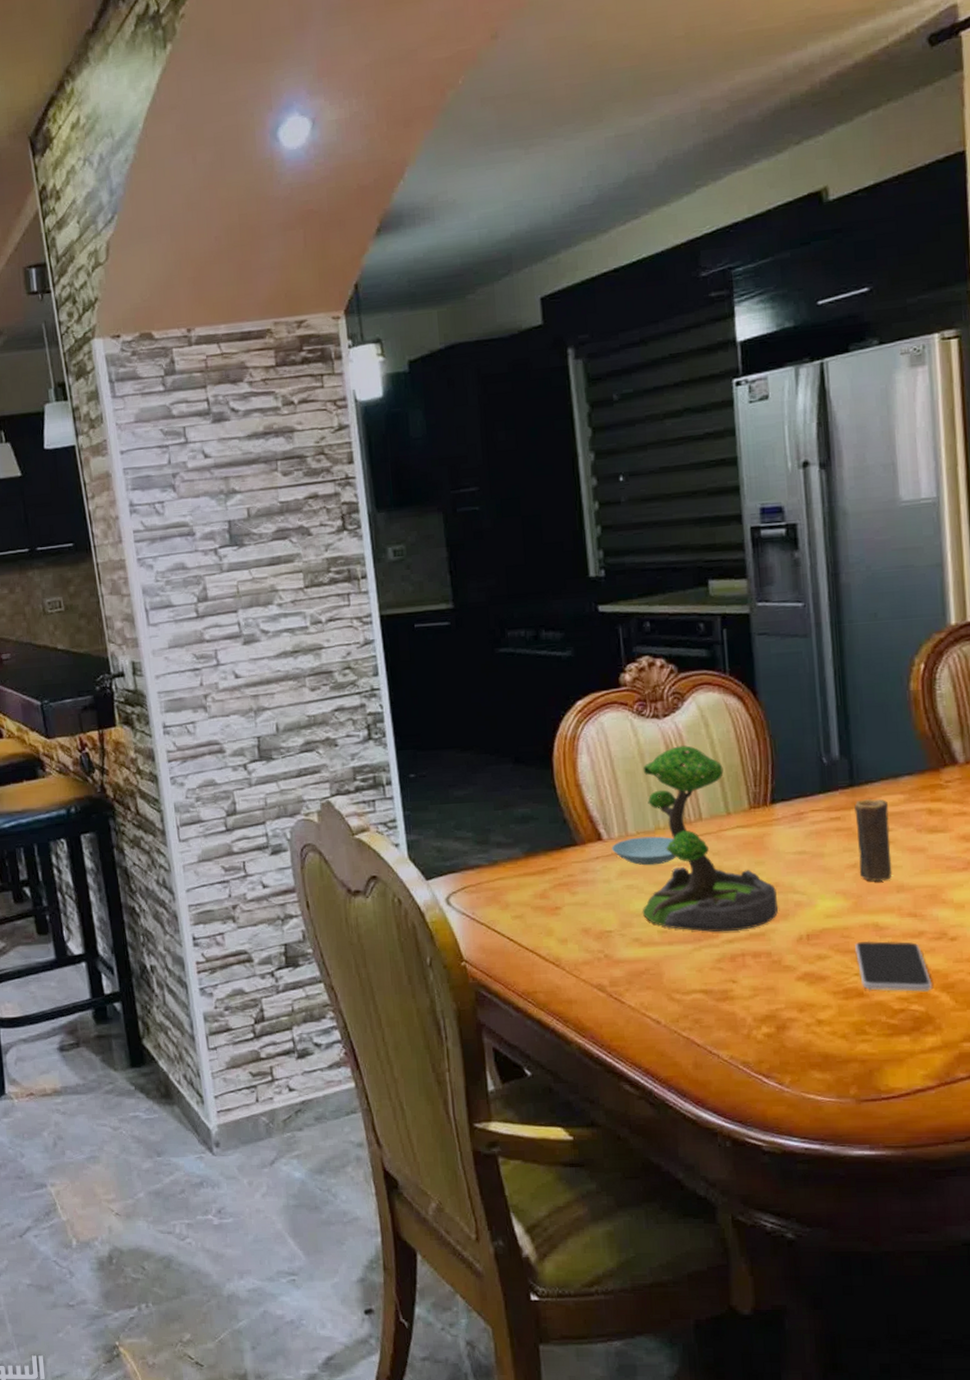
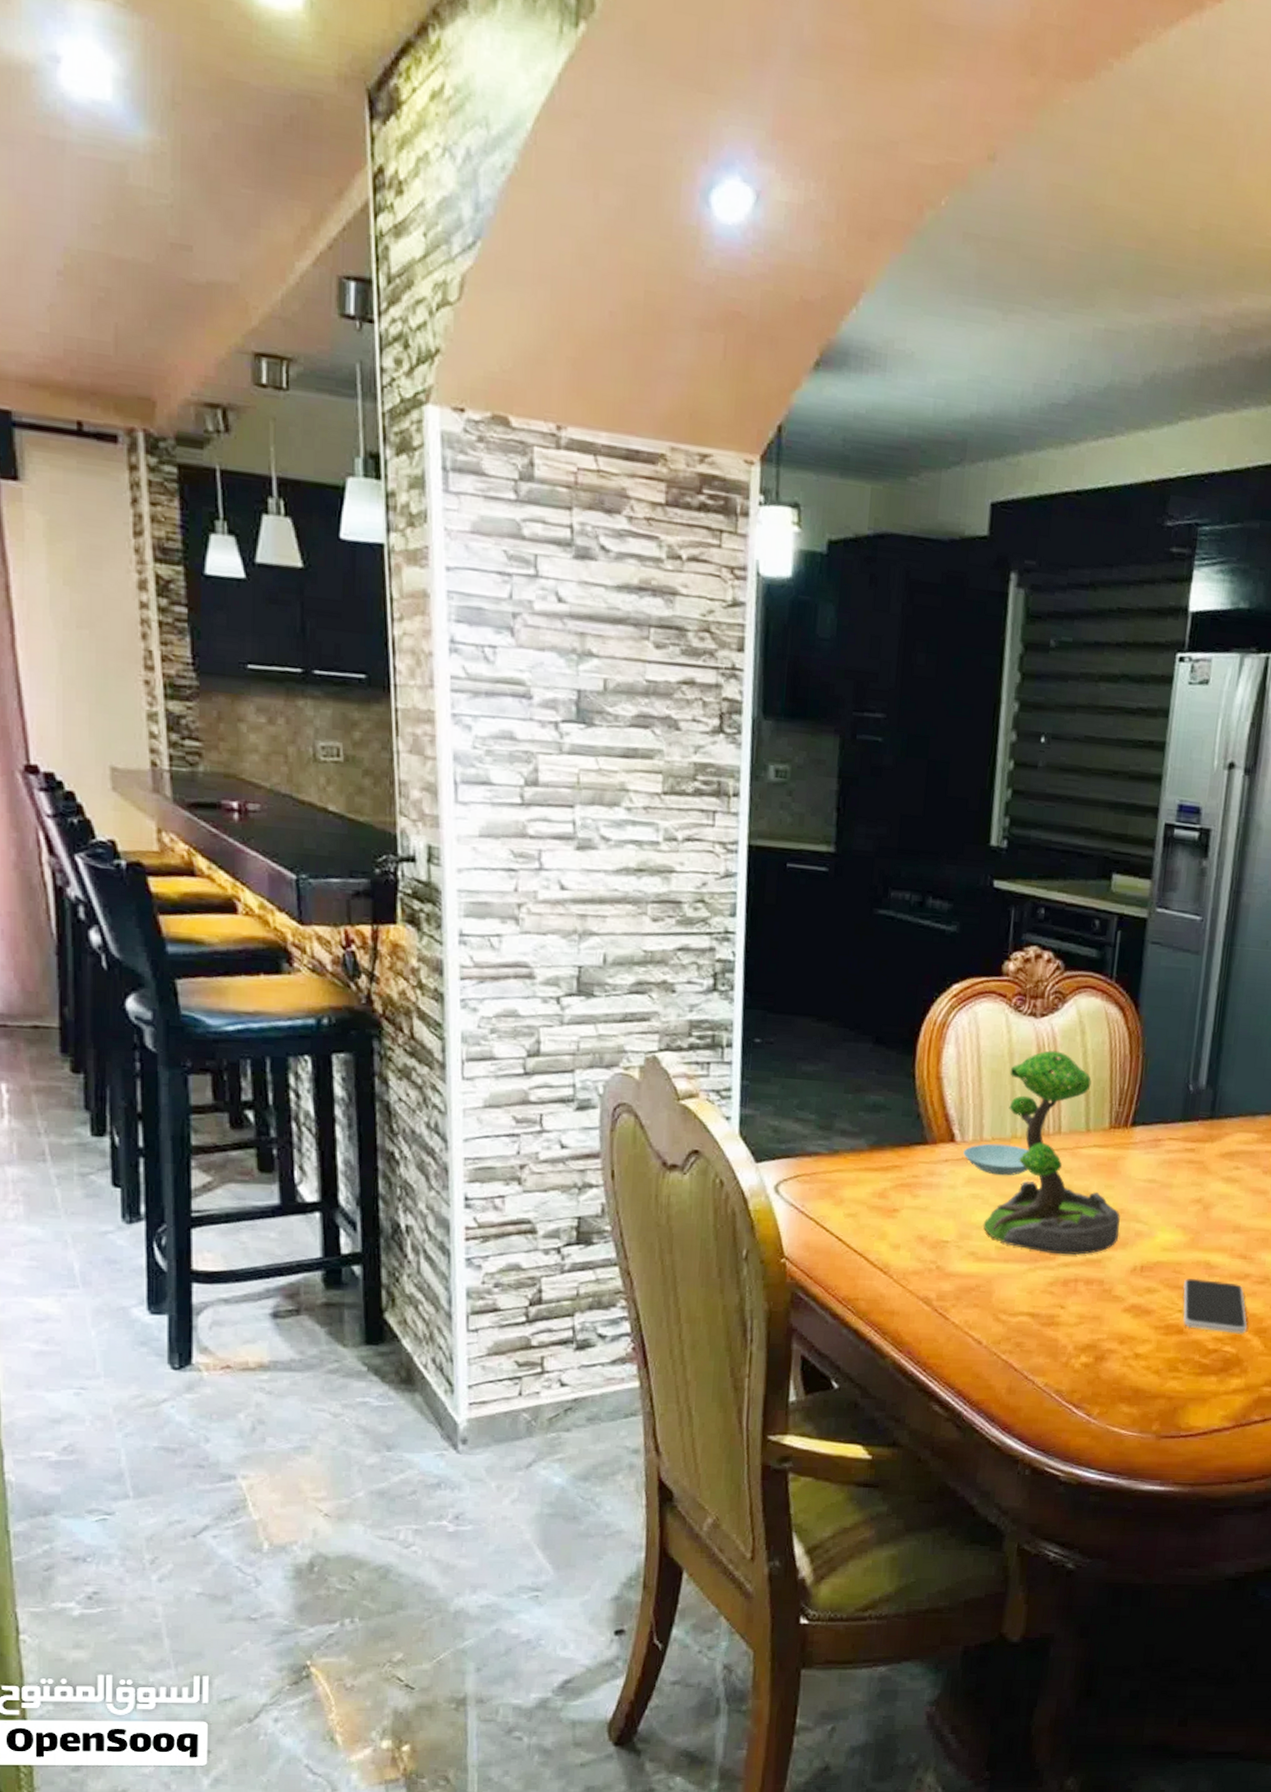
candle: present [854,799,892,882] -> none [1201,1134,1242,1220]

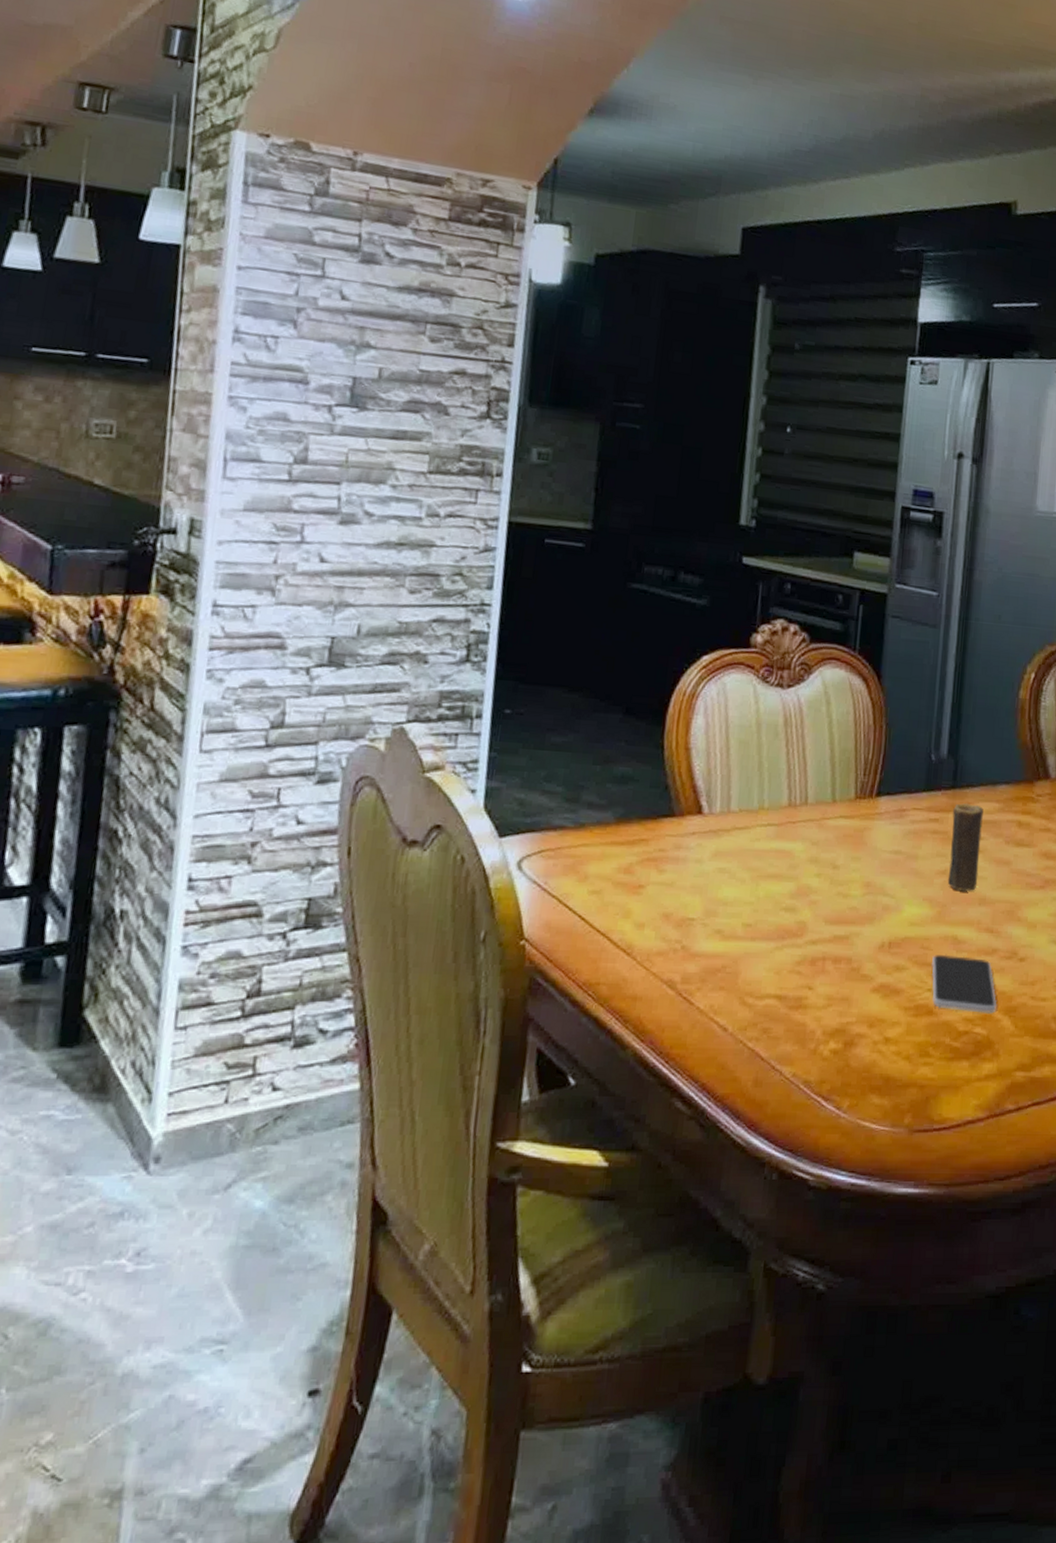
saucer: present [963,1143,1029,1176] -> none [710,815,777,849]
plant: present [983,1049,1120,1255] -> none [729,720,867,932]
candle: none [1201,1134,1242,1220] -> present [947,803,983,892]

